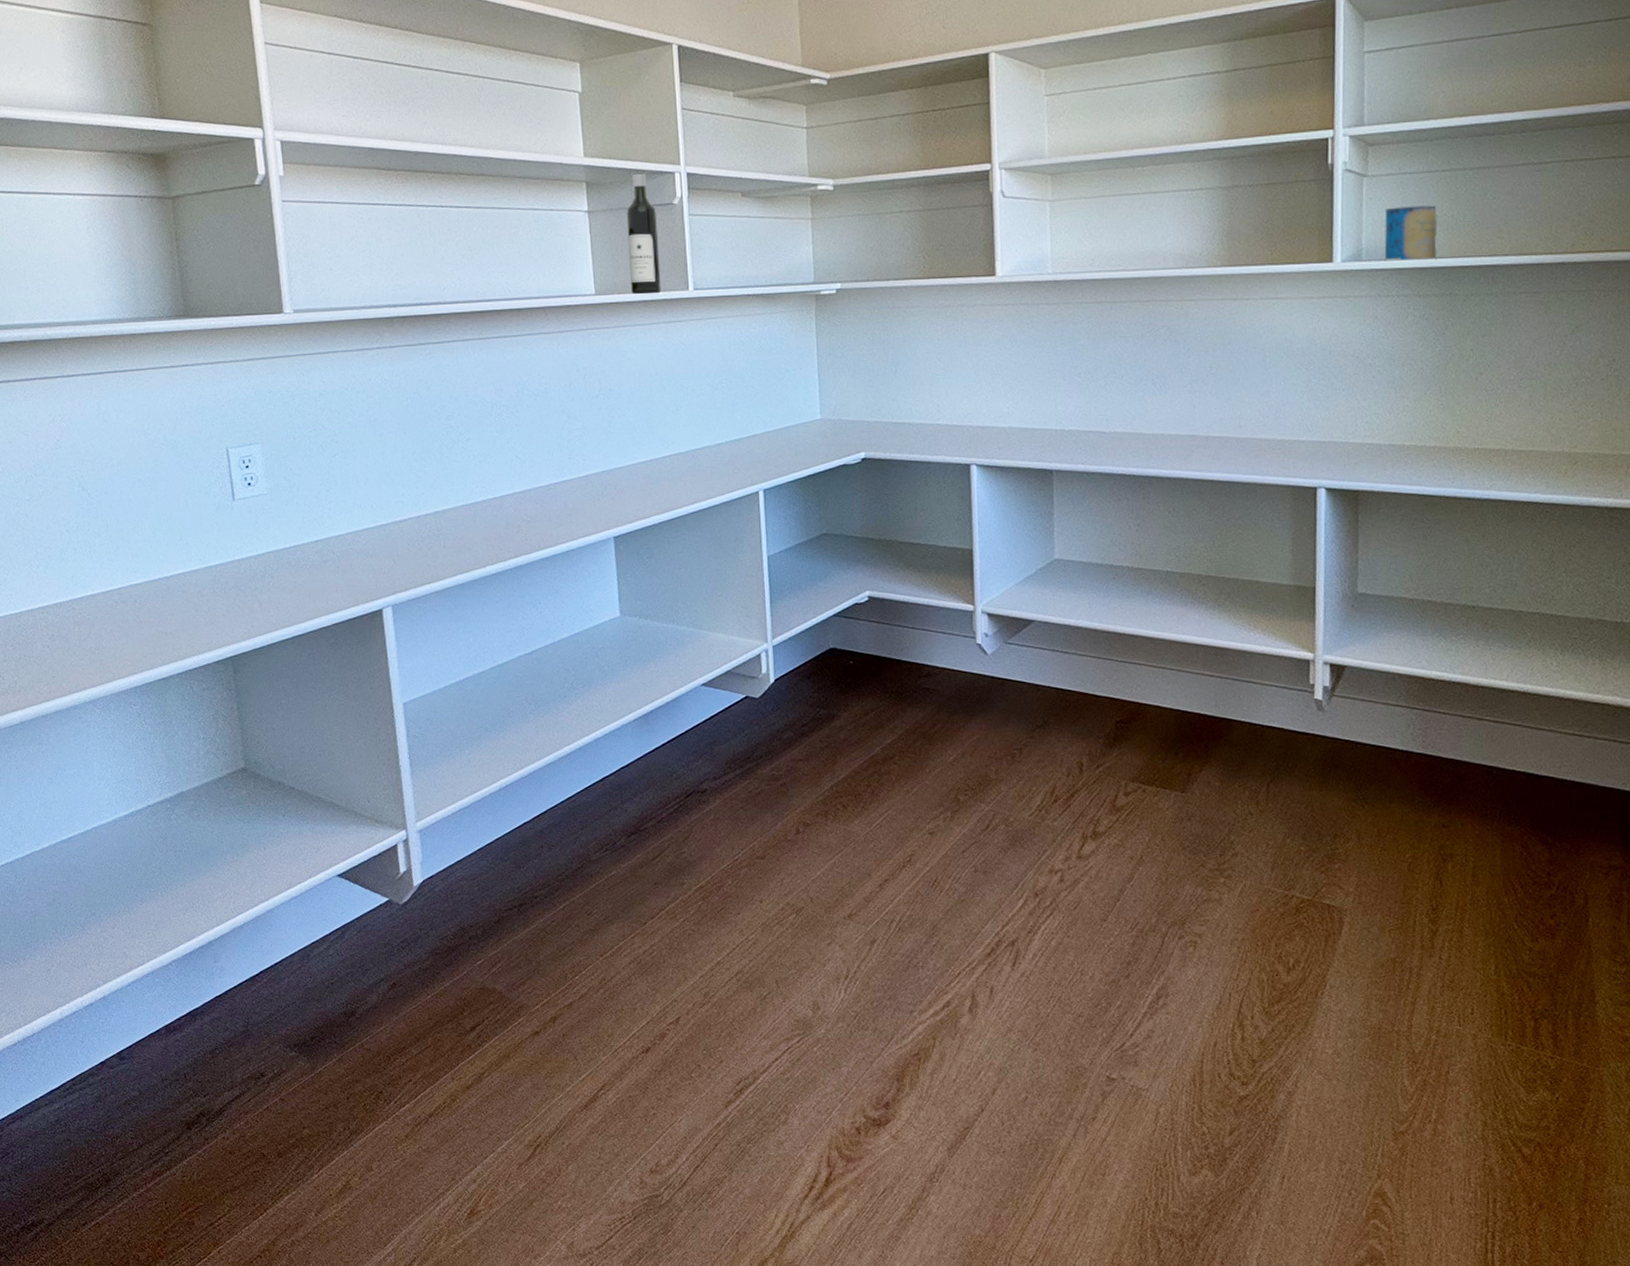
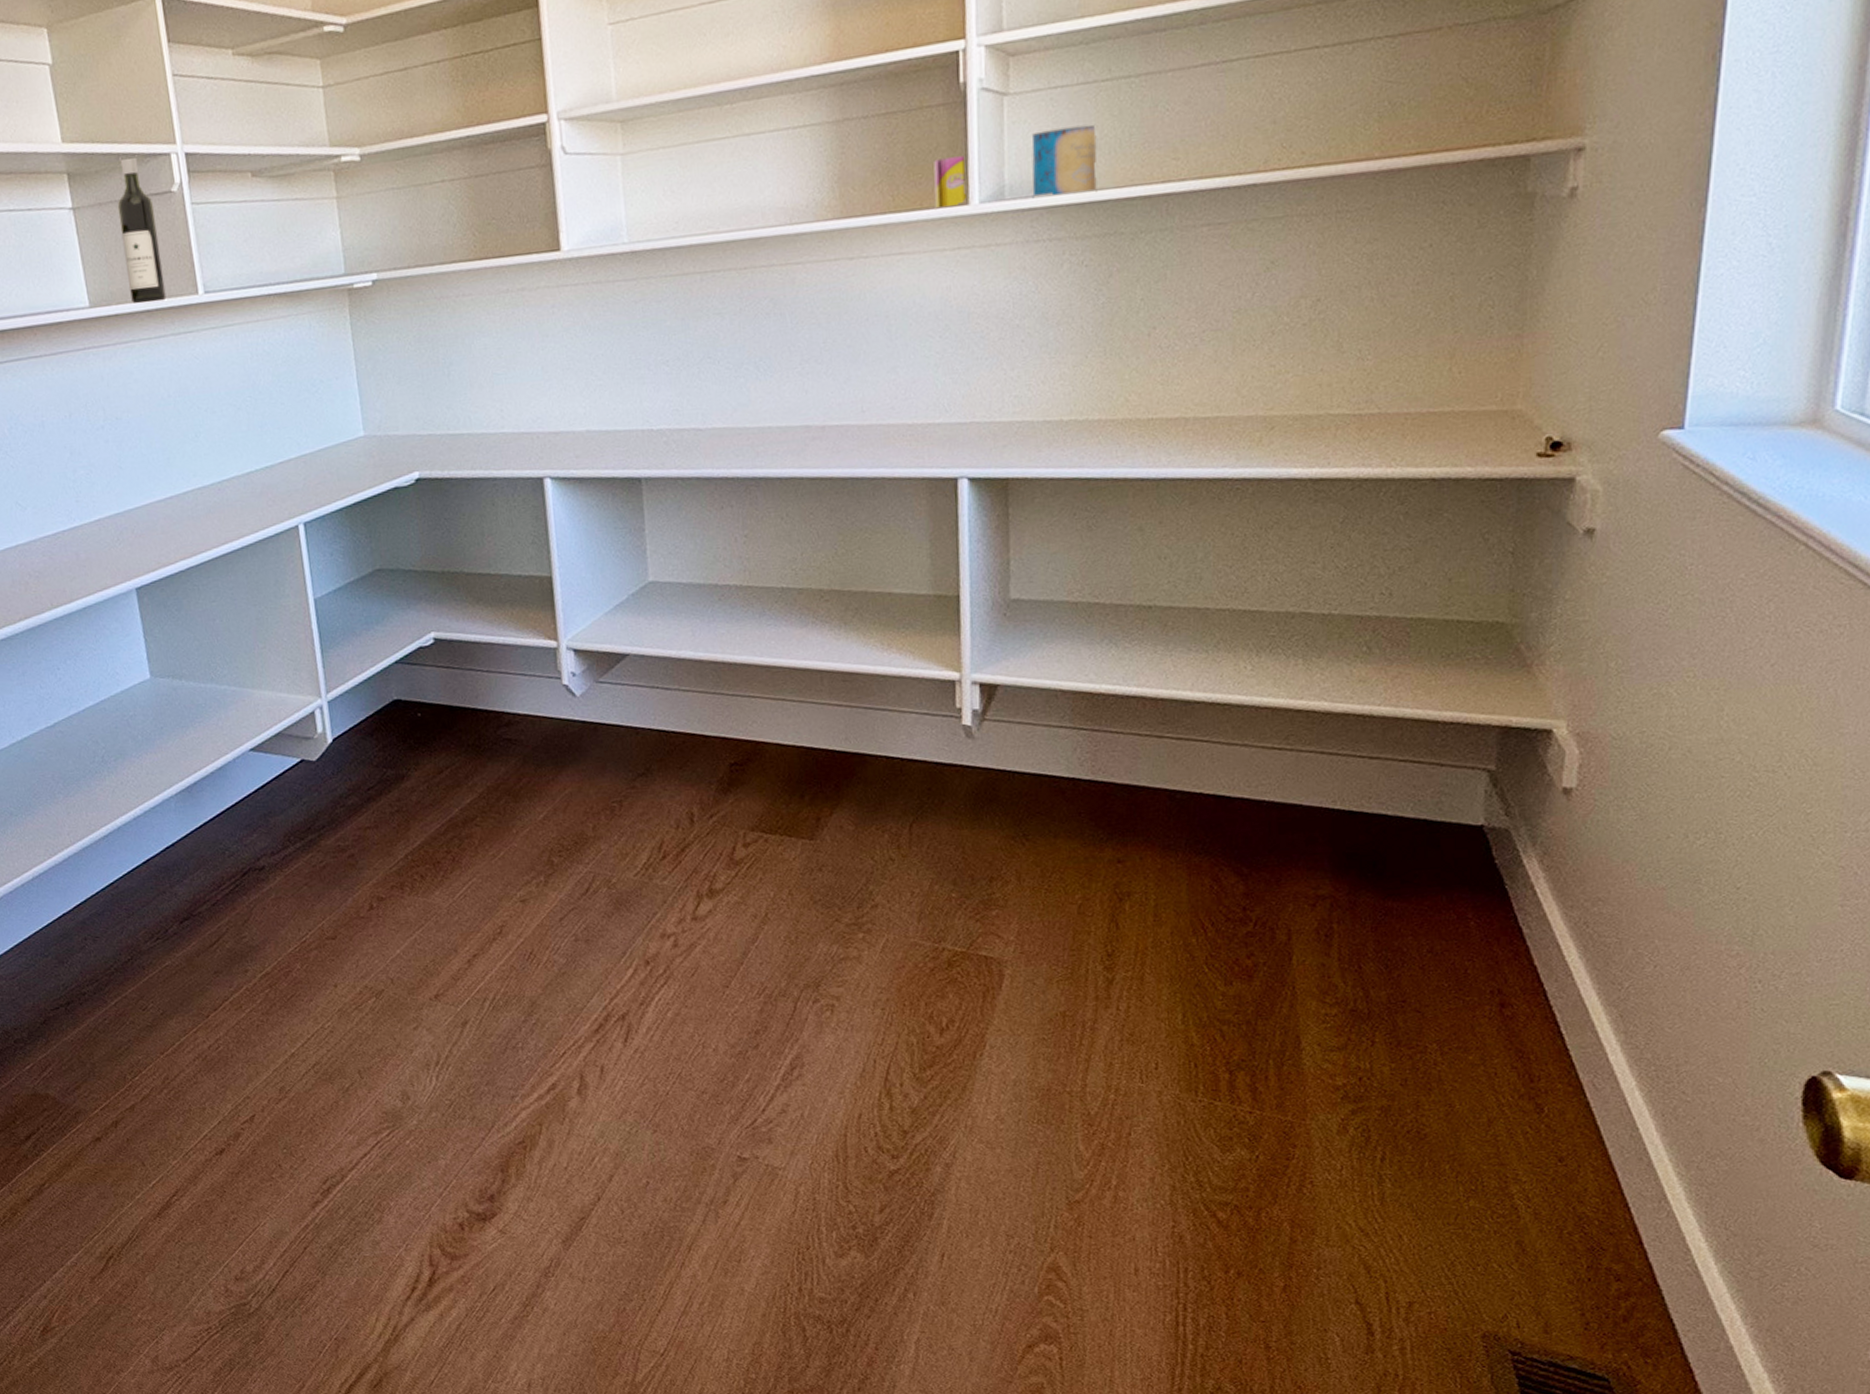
can: none [1305,223,1331,265] -> present [934,156,966,211]

